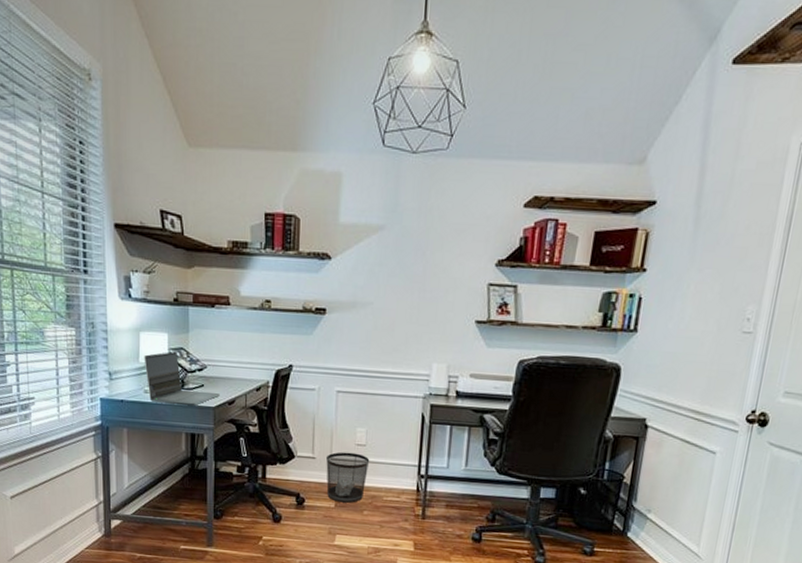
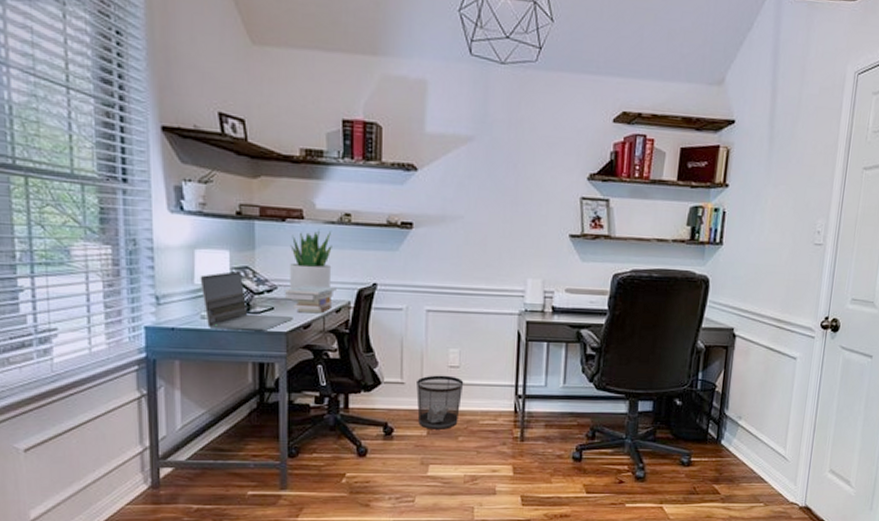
books: none [213,365,257,392] -> present [285,285,336,314]
planter: none [218,314,254,381] -> present [290,228,332,302]

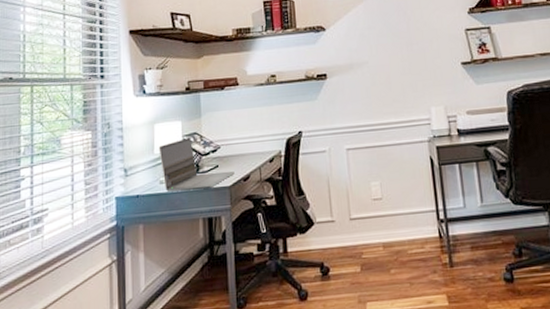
books: present [285,285,336,314] -> none [227,140,269,167]
planter: present [290,228,332,302] -> none [229,91,264,158]
waste bin: present [416,375,464,430] -> none [345,208,389,265]

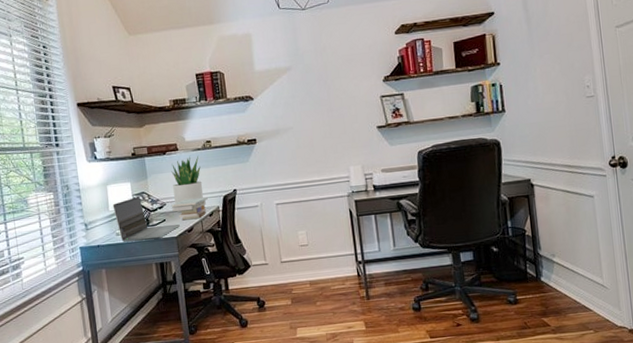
books: none [227,140,269,167] -> present [172,197,208,221]
planter: none [229,91,264,158] -> present [171,155,204,213]

